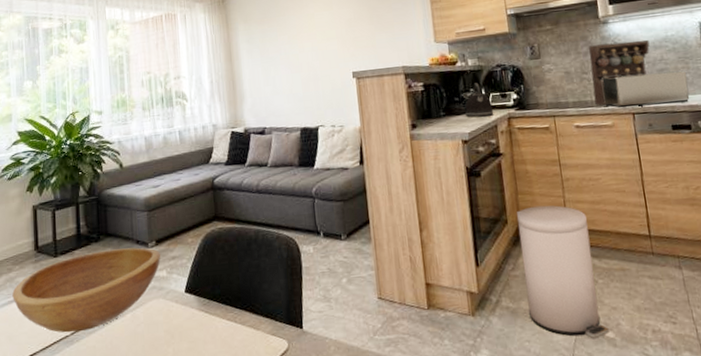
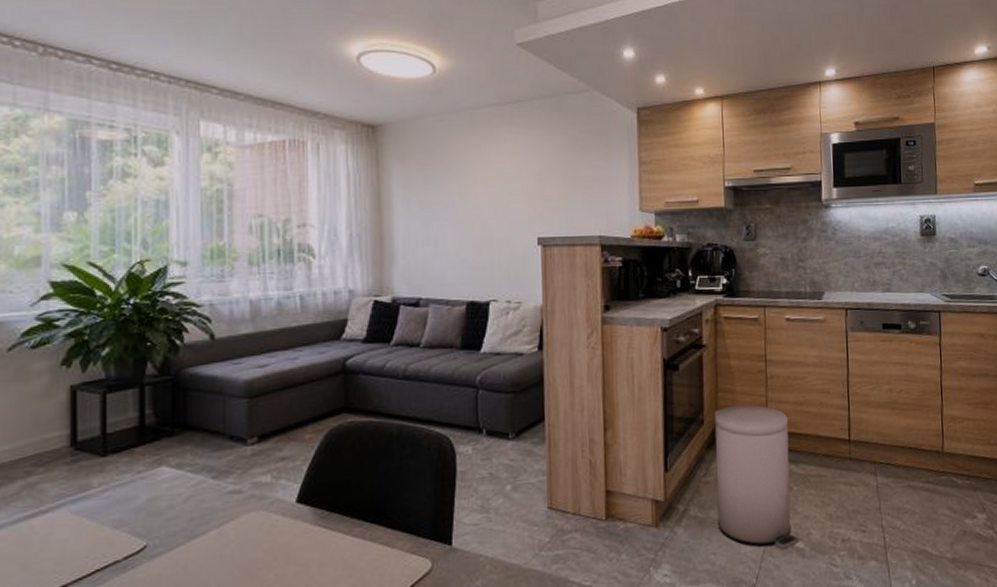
wooden bowl: present [12,247,161,333] -> none [31,445,265,557]
kettle: present [465,83,494,118] -> none [668,262,700,303]
spice rack: present [589,40,650,105] -> none [807,229,870,298]
toaster: present [602,71,690,109] -> none [817,266,903,302]

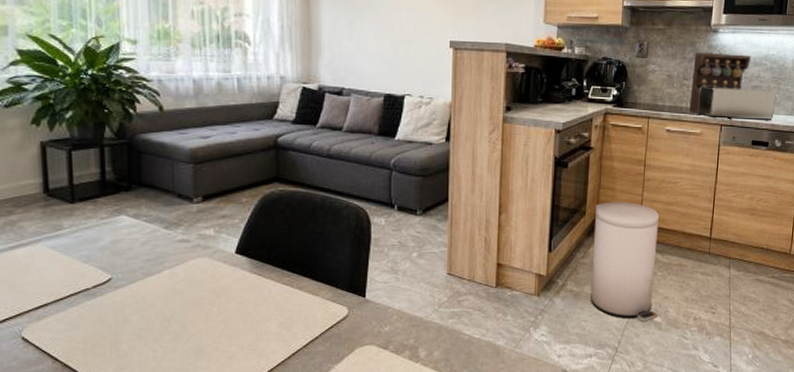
spice rack: none [807,229,870,298] -> present [689,52,751,113]
toaster: none [817,266,903,302] -> present [698,86,777,121]

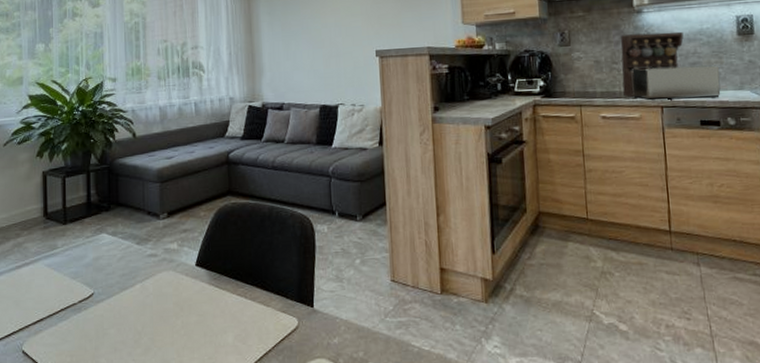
pedal bin: present [590,201,660,322] -> none [537,195,622,331]

